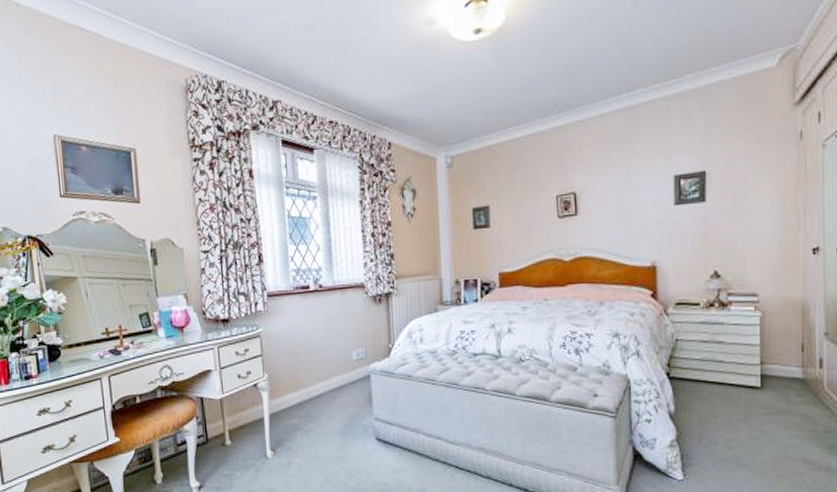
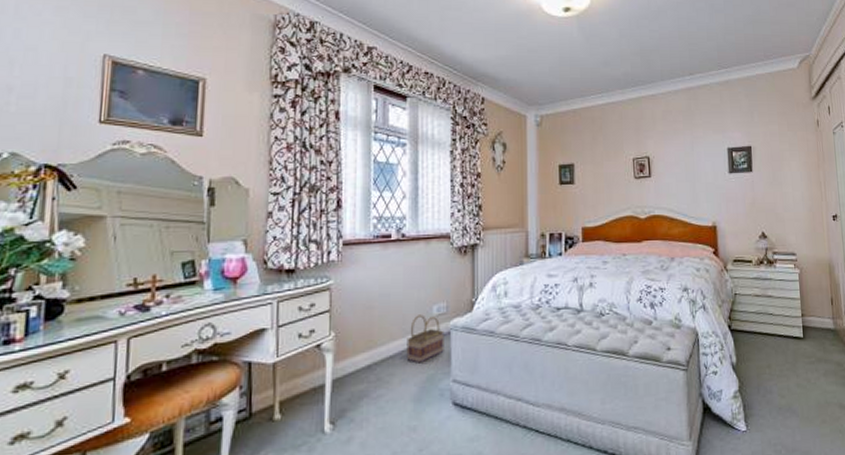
basket: none [330,359,365,403] -> present [406,314,444,363]

